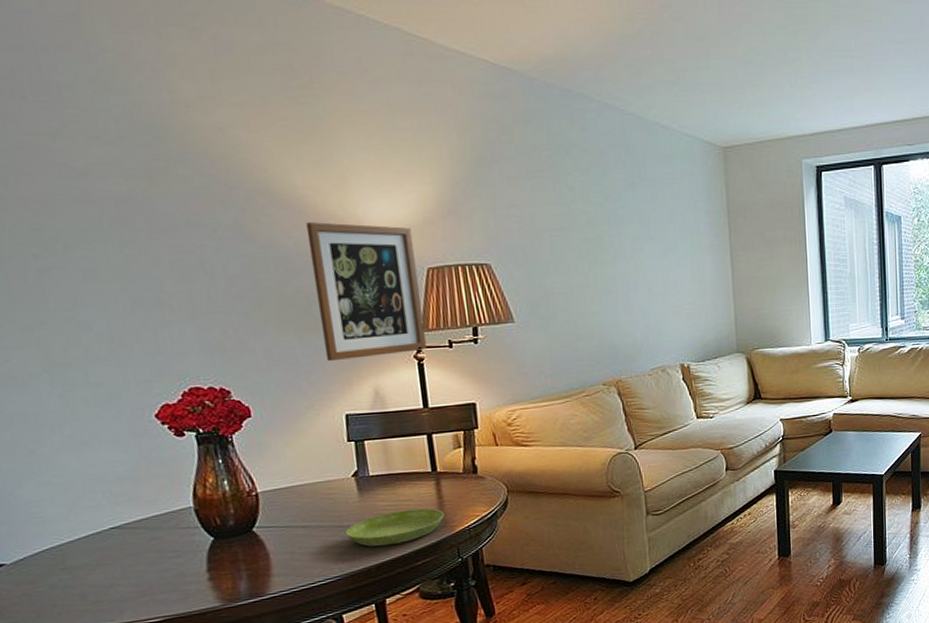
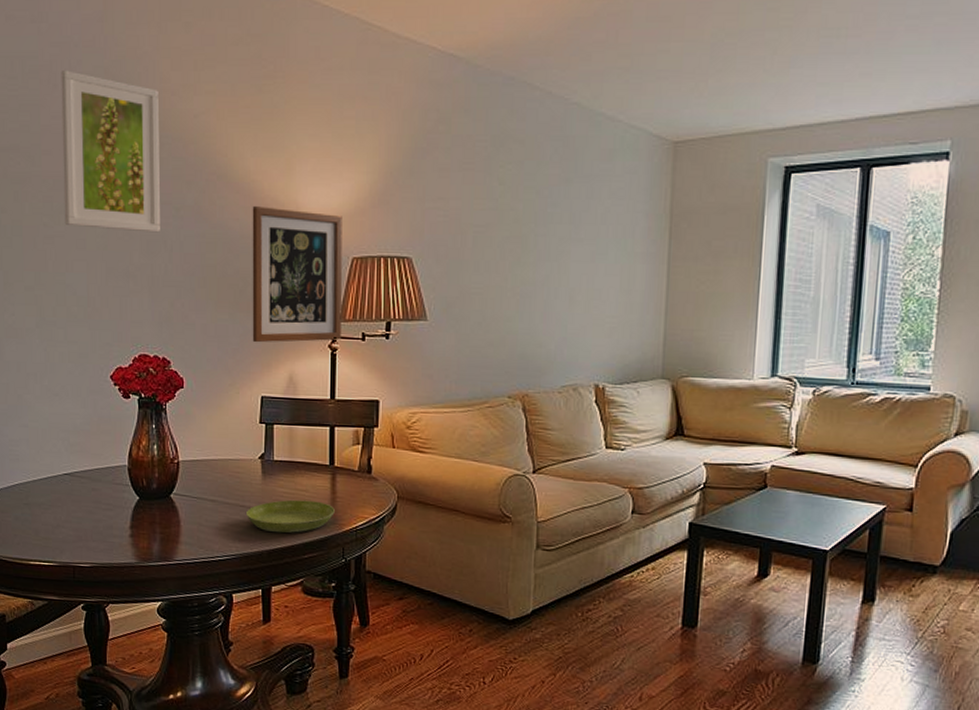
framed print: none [28,79,195,257] -> present [61,70,160,233]

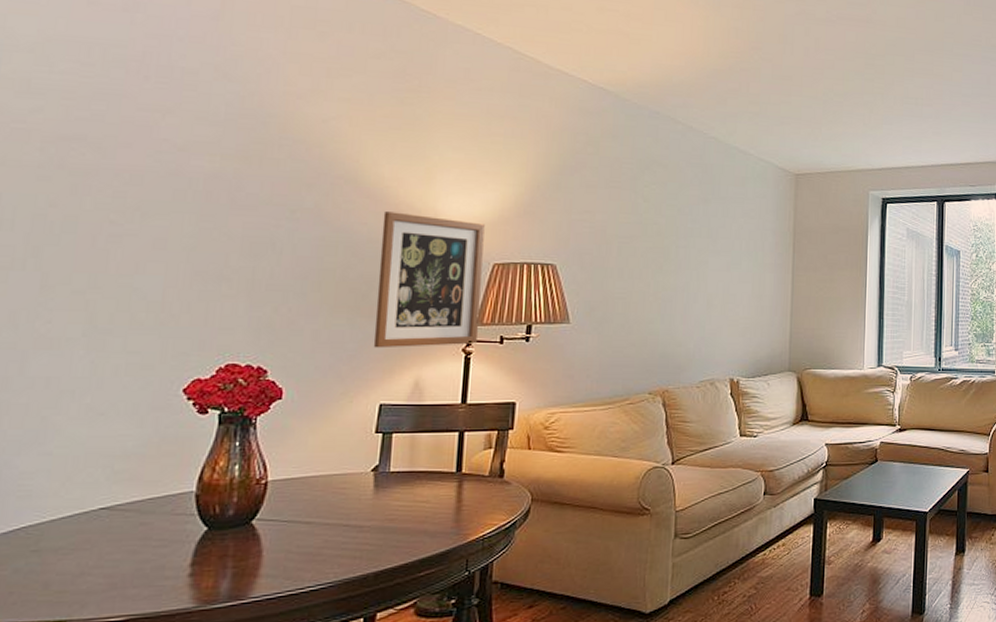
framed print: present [61,70,160,233] -> none [140,63,281,234]
saucer: present [245,499,335,534] -> none [349,512,460,552]

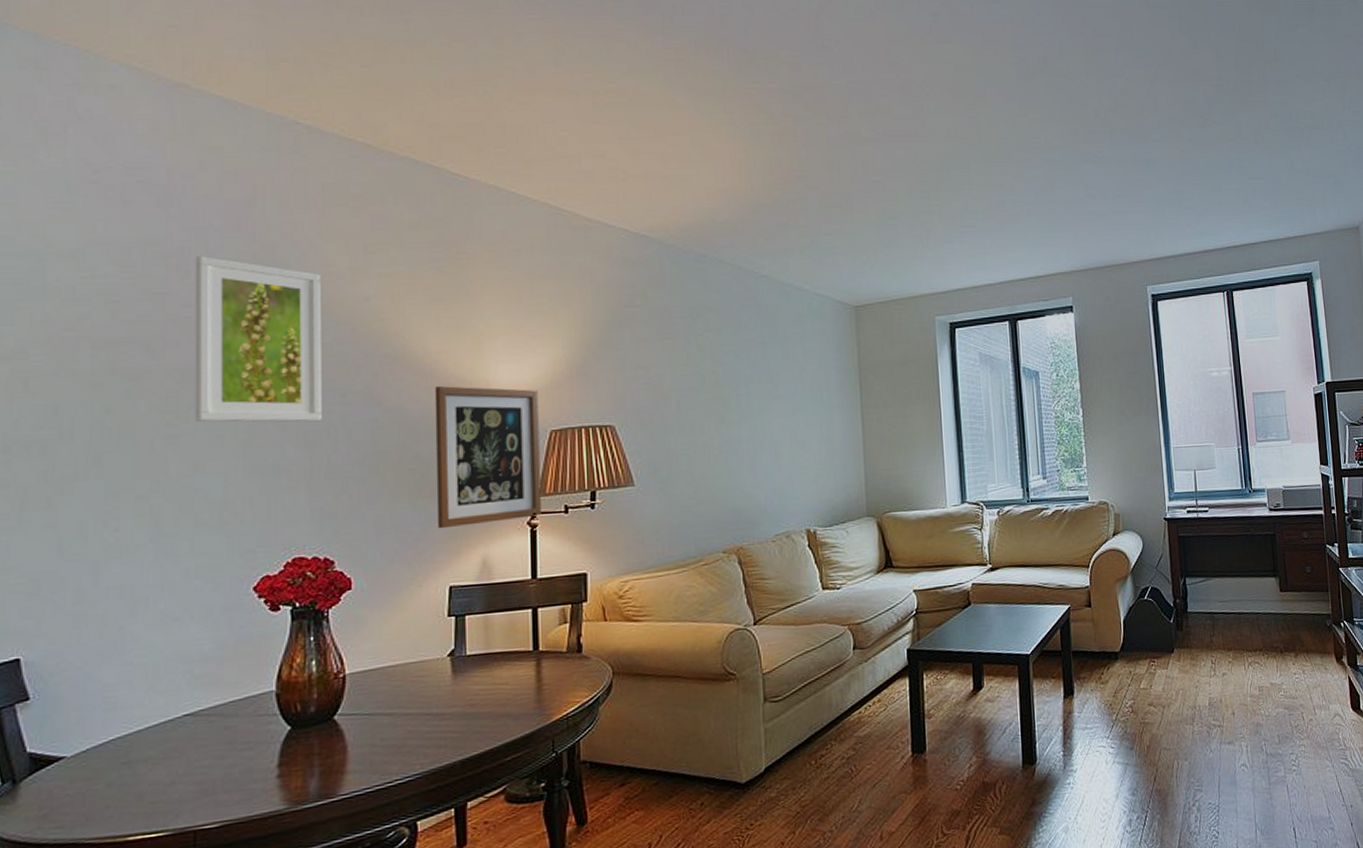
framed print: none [140,63,281,234] -> present [194,256,322,422]

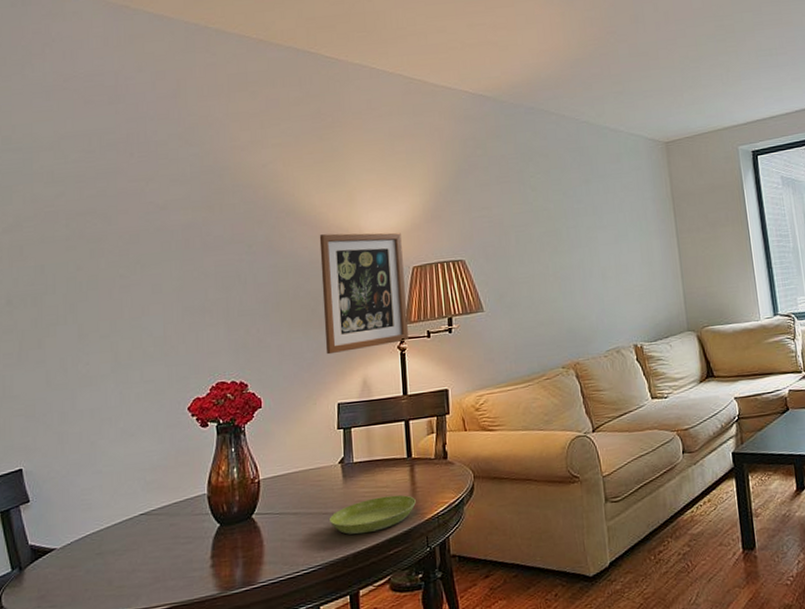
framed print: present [194,256,322,422] -> none [137,140,234,274]
saucer: none [432,692,541,739] -> present [328,494,416,535]

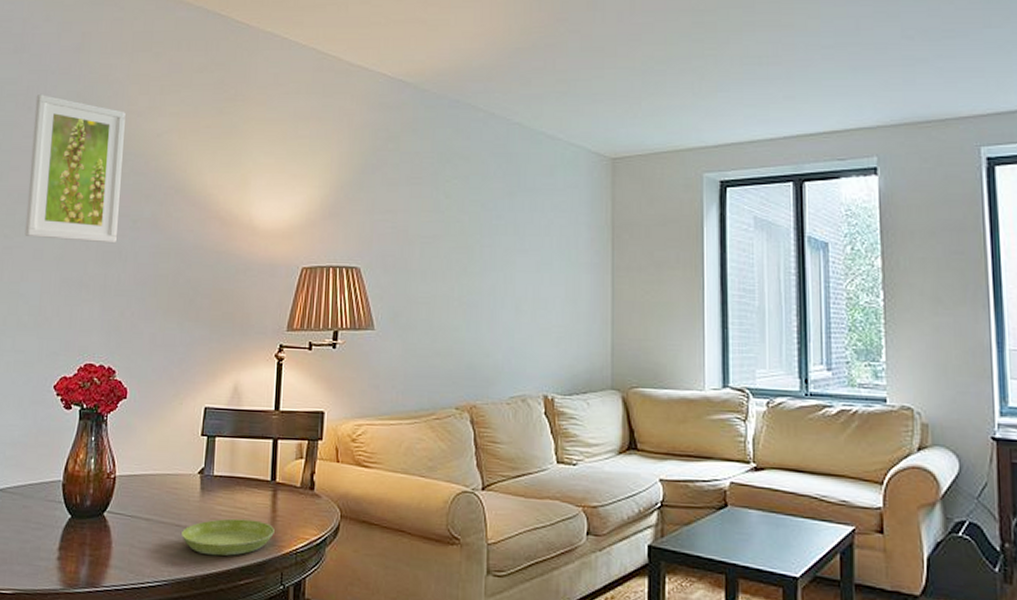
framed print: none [137,140,234,274] -> present [24,95,126,244]
wall art: present [319,232,408,355] -> none [199,218,294,352]

